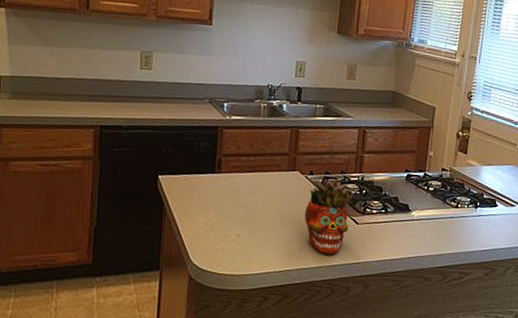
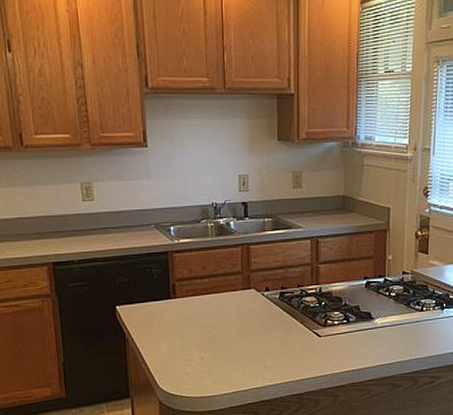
succulent planter: present [305,179,355,256] -> none [265,293,314,371]

